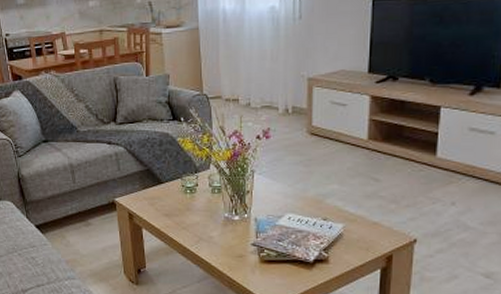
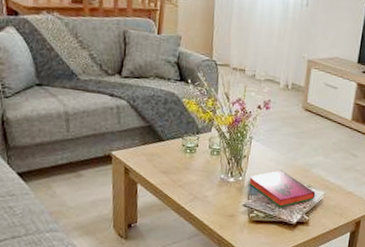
hardback book: none [255,203,333,244] -> present [248,170,316,207]

